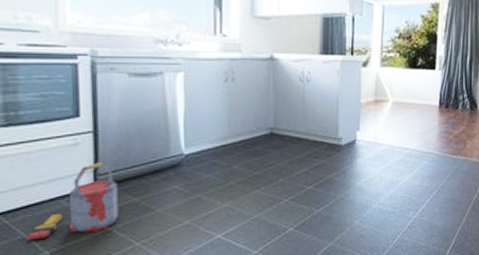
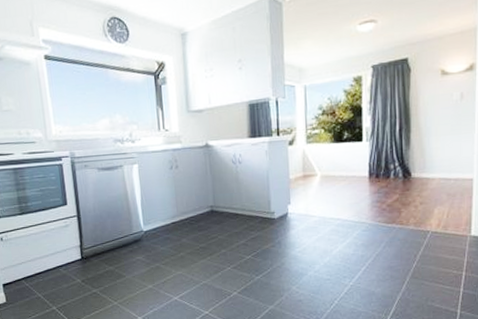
bucket: present [27,162,119,241] -> none [41,239,100,299]

